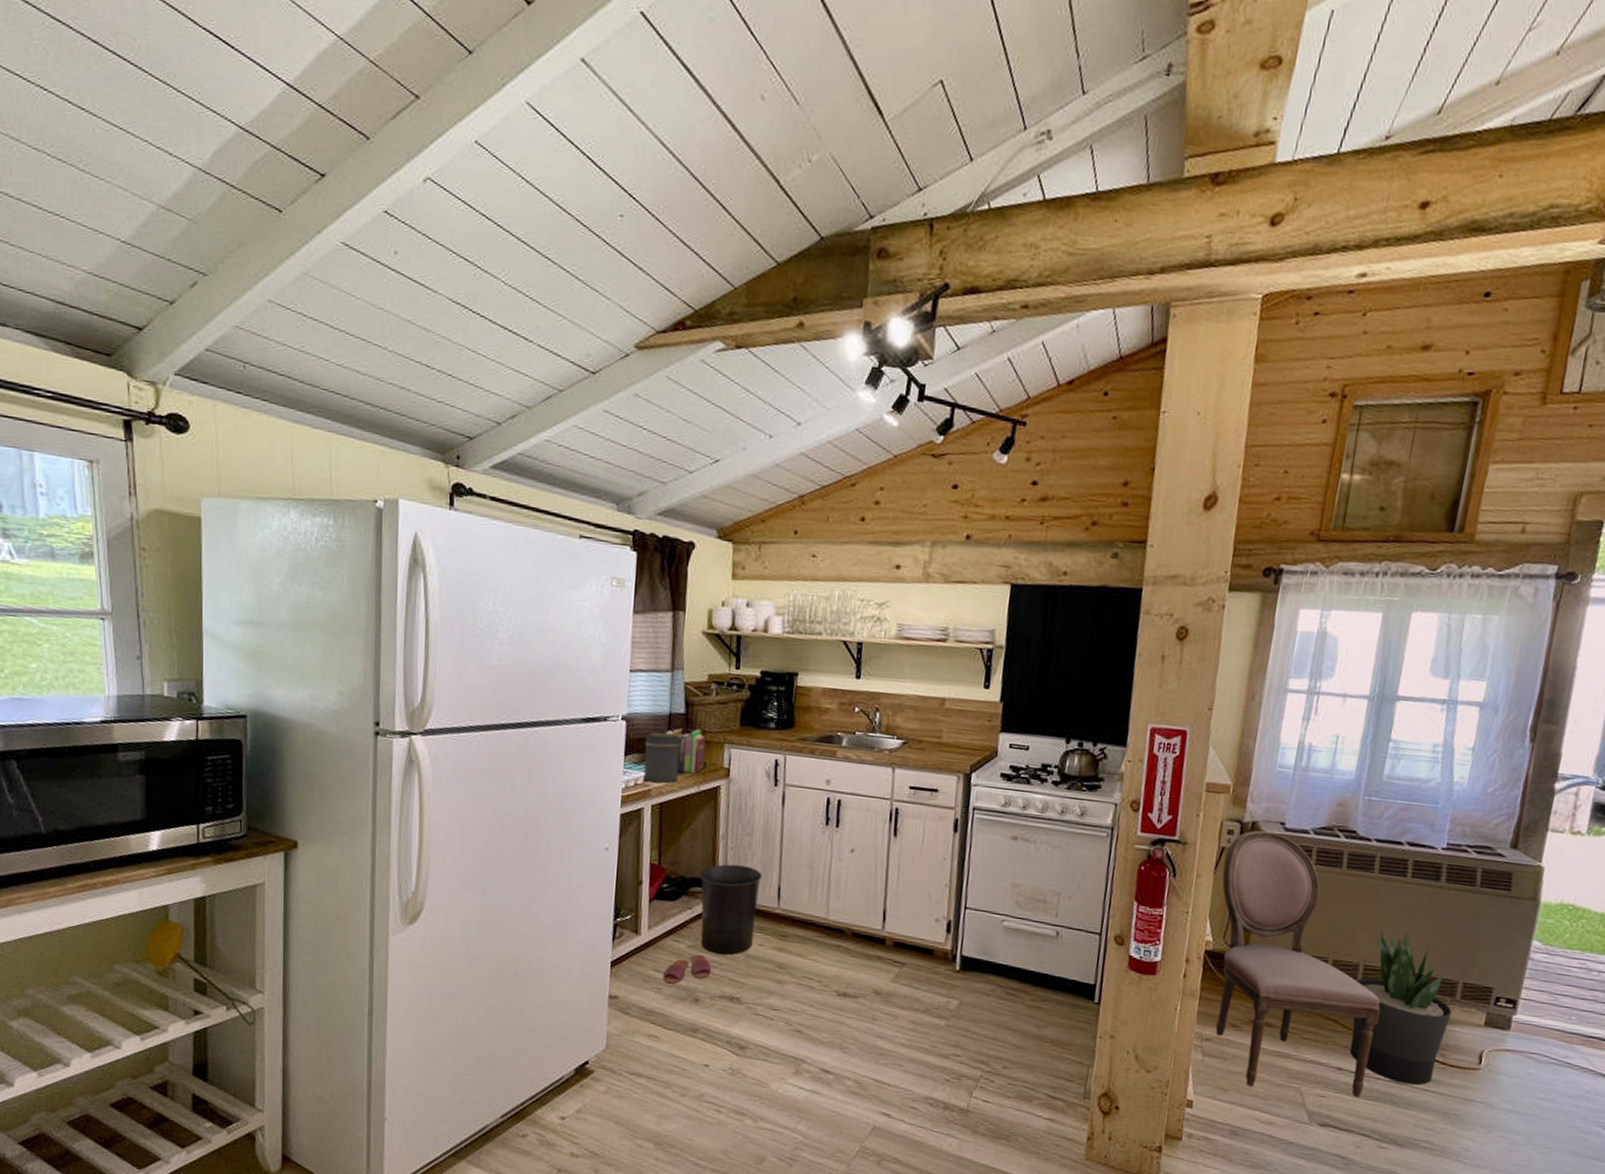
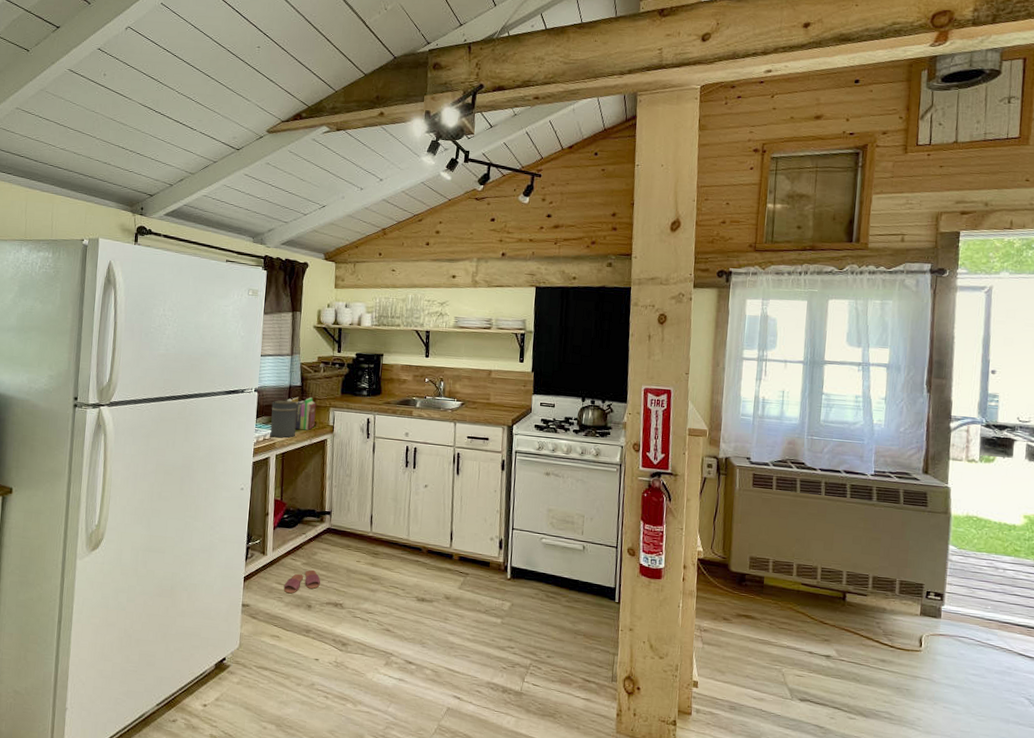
waste bin: present [699,864,763,955] -> none [311,498,359,570]
dining chair: present [1215,830,1381,1098] -> none [706,464,838,676]
planter: present [1349,921,1452,1085] -> none [816,532,893,665]

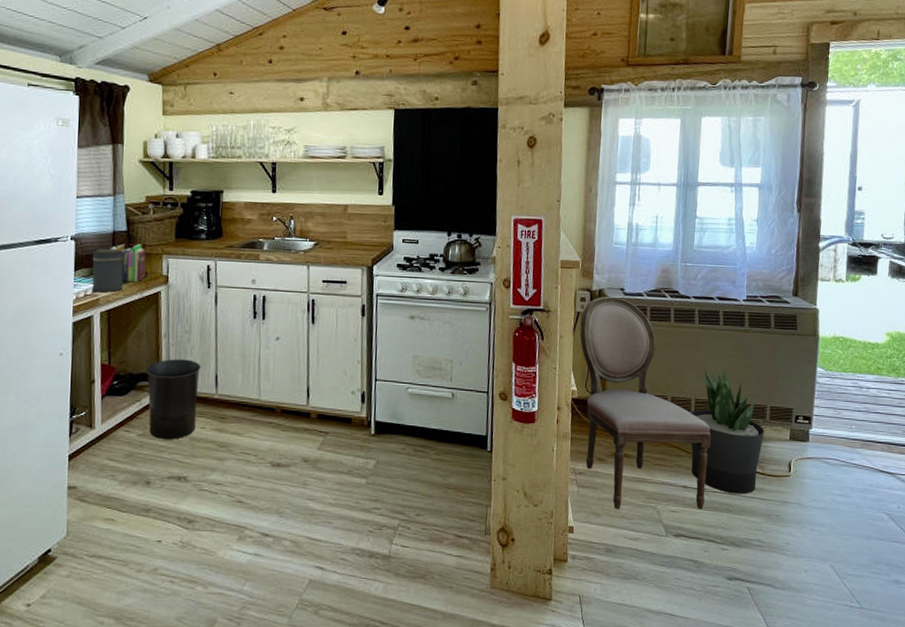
slippers: present [283,569,320,594] -> none [116,441,160,470]
waste bin: none [311,498,359,570] -> present [146,359,201,439]
dining chair: none [706,464,838,676] -> present [579,296,711,510]
planter: none [816,532,893,665] -> present [690,362,764,494]

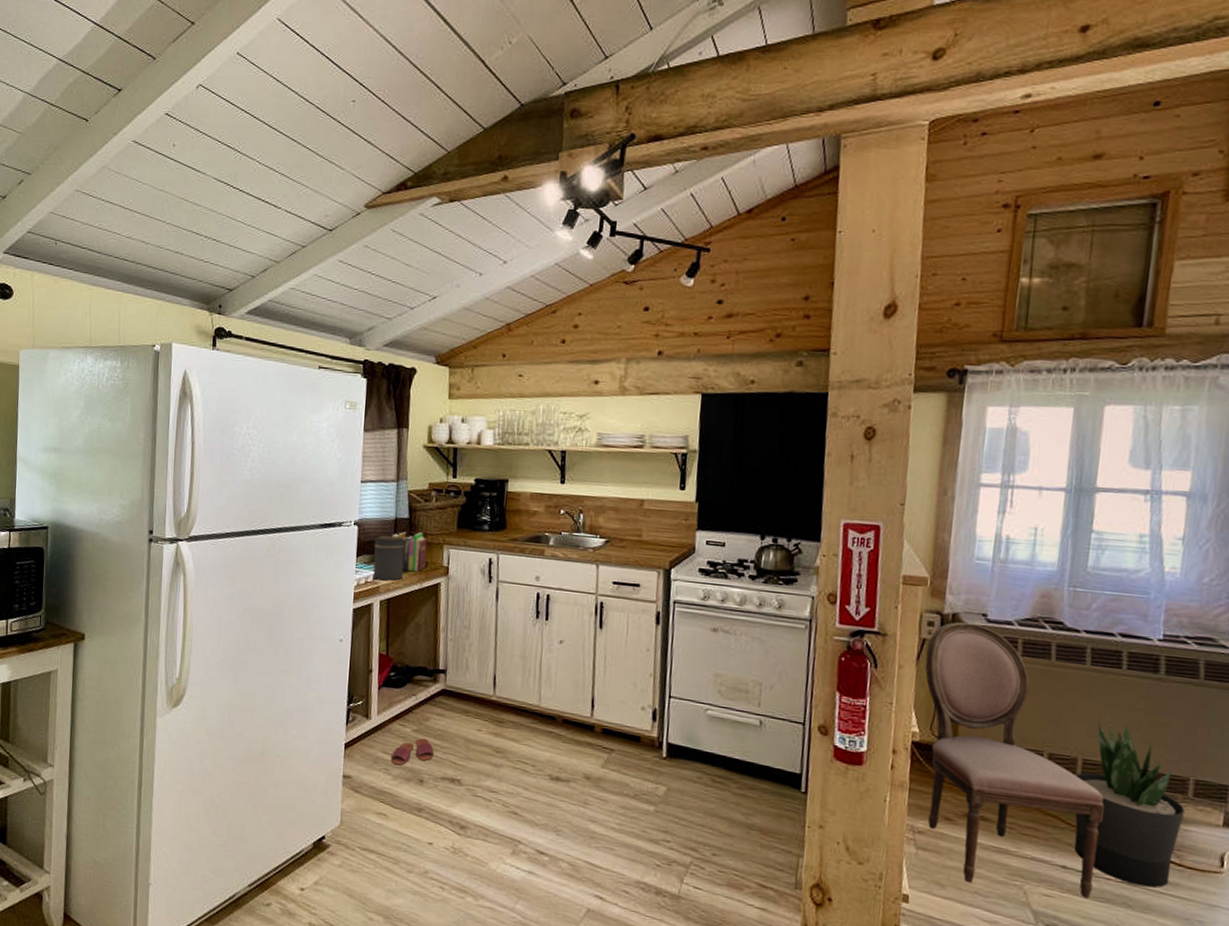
slippers: none [116,441,160,470] -> present [390,738,434,766]
waste bin: present [146,359,201,439] -> none [423,654,479,739]

